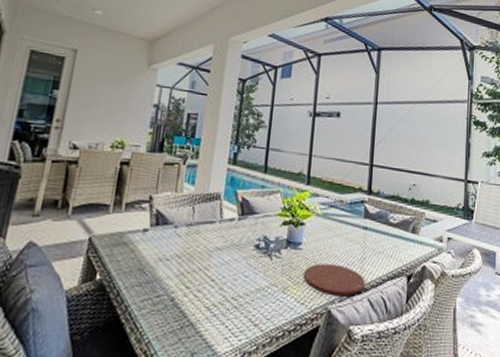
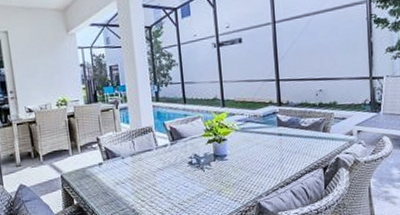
plate: present [304,264,365,295] -> none [233,167,286,191]

